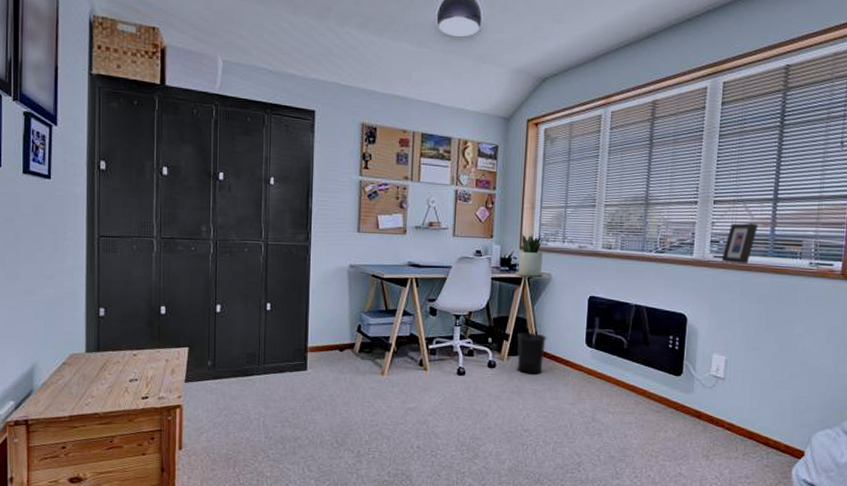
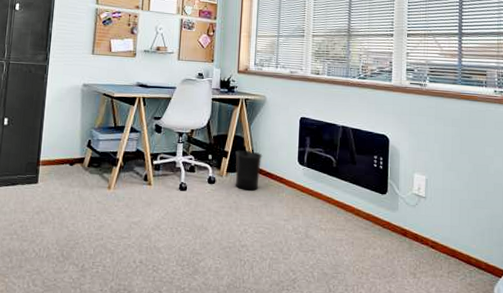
planter: present [515,234,544,277] -> none [233,59,259,99]
picture frame: present [721,223,758,265] -> none [416,54,447,91]

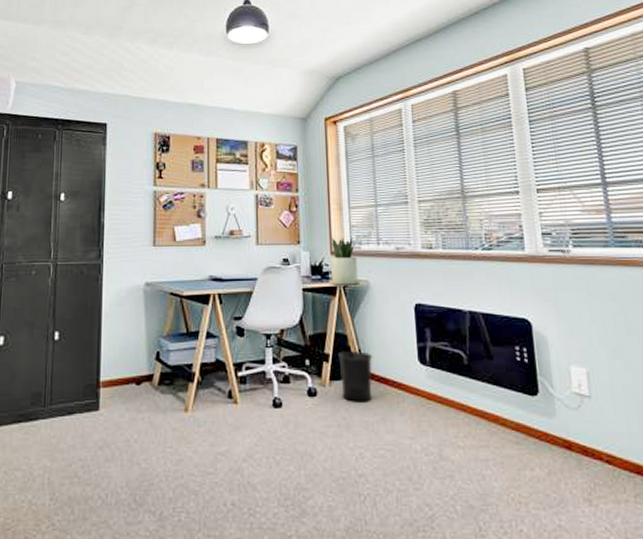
planter: none [233,59,259,99] -> present [328,237,361,285]

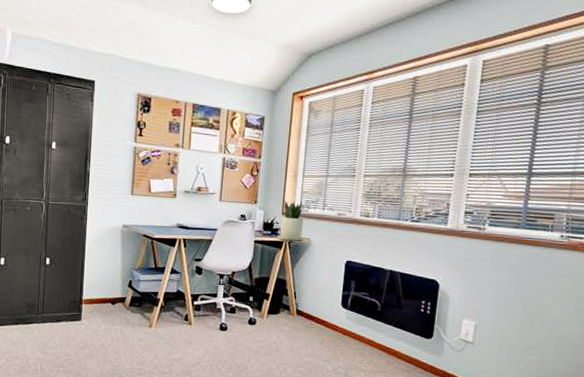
waste bin: present [338,351,373,402] -> none [276,293,305,333]

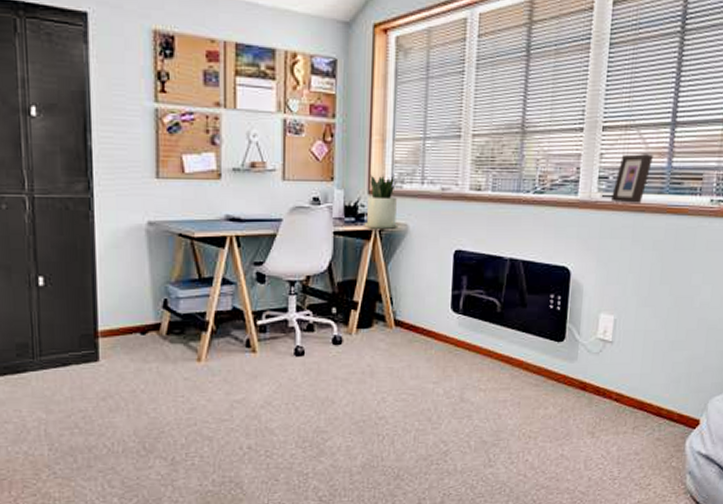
picture frame: none [474,195,511,236] -> present [610,154,653,205]

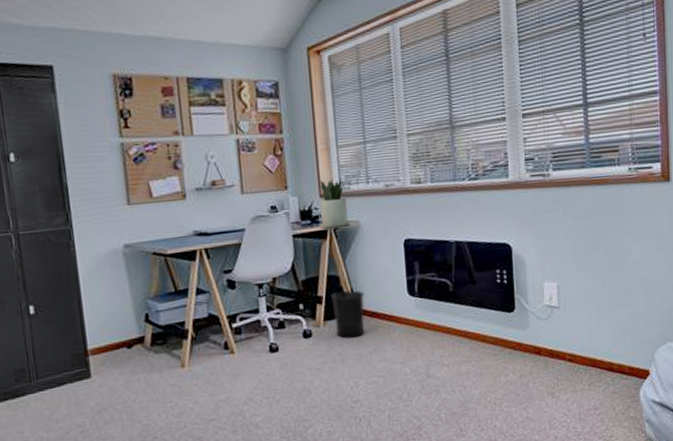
waste bin: none [367,299,405,350] -> present [331,290,365,338]
picture frame: present [610,154,653,205] -> none [538,134,571,181]

